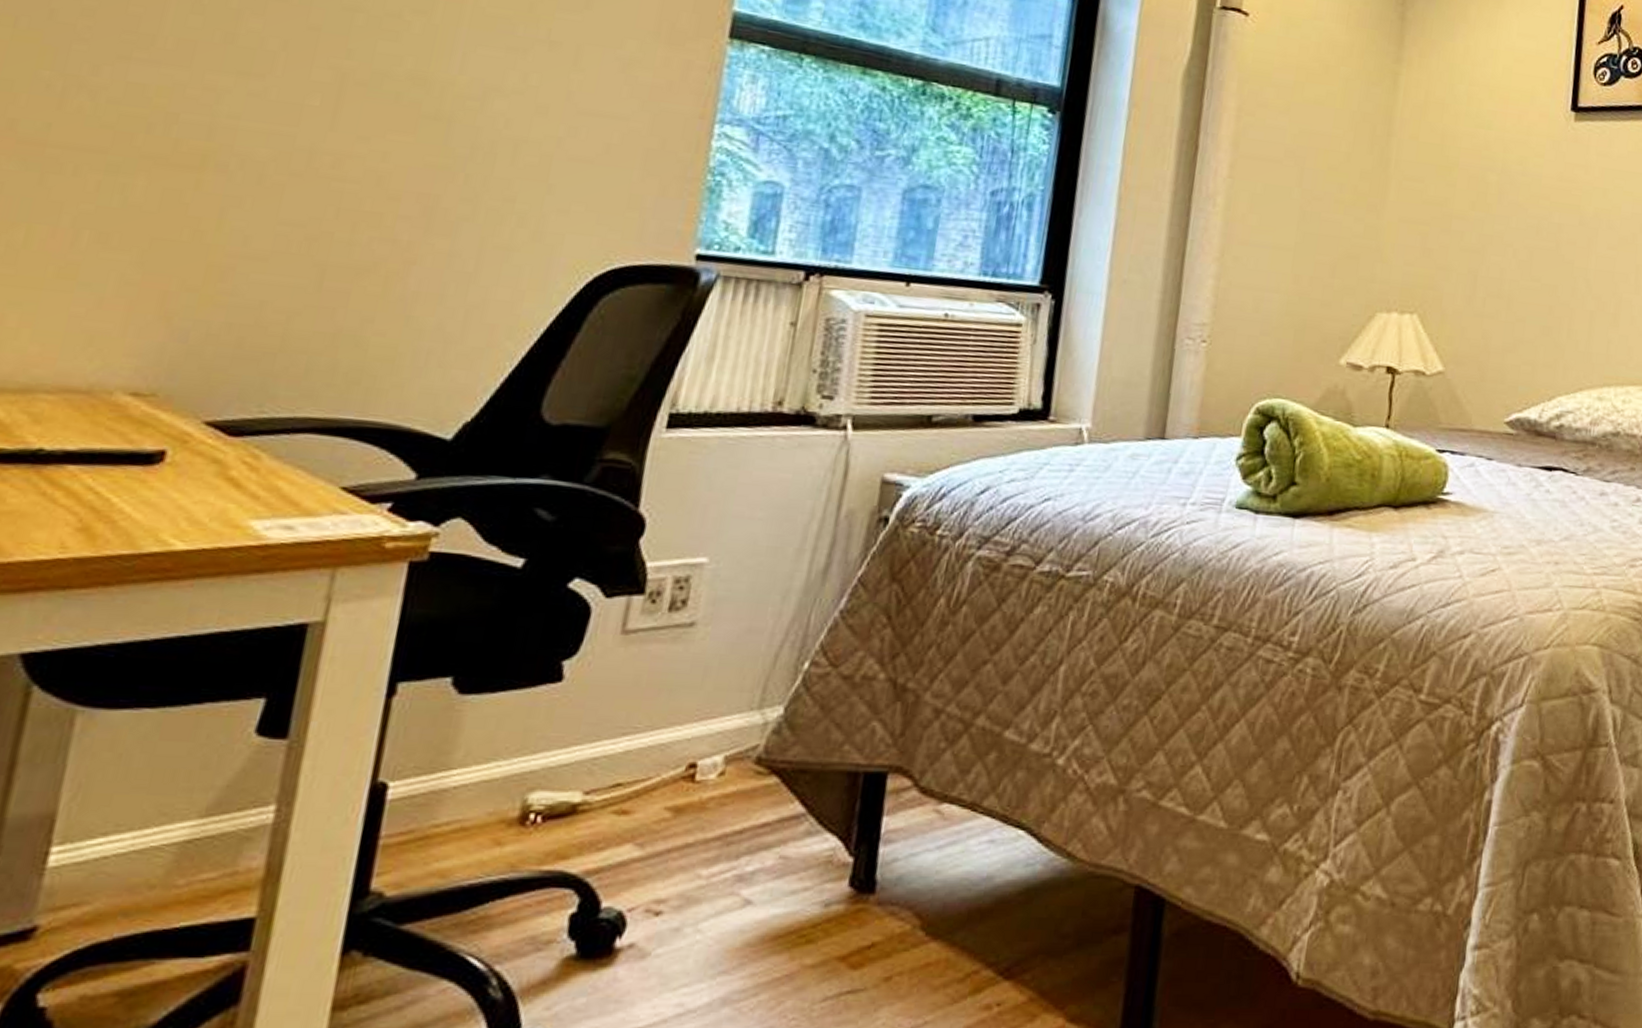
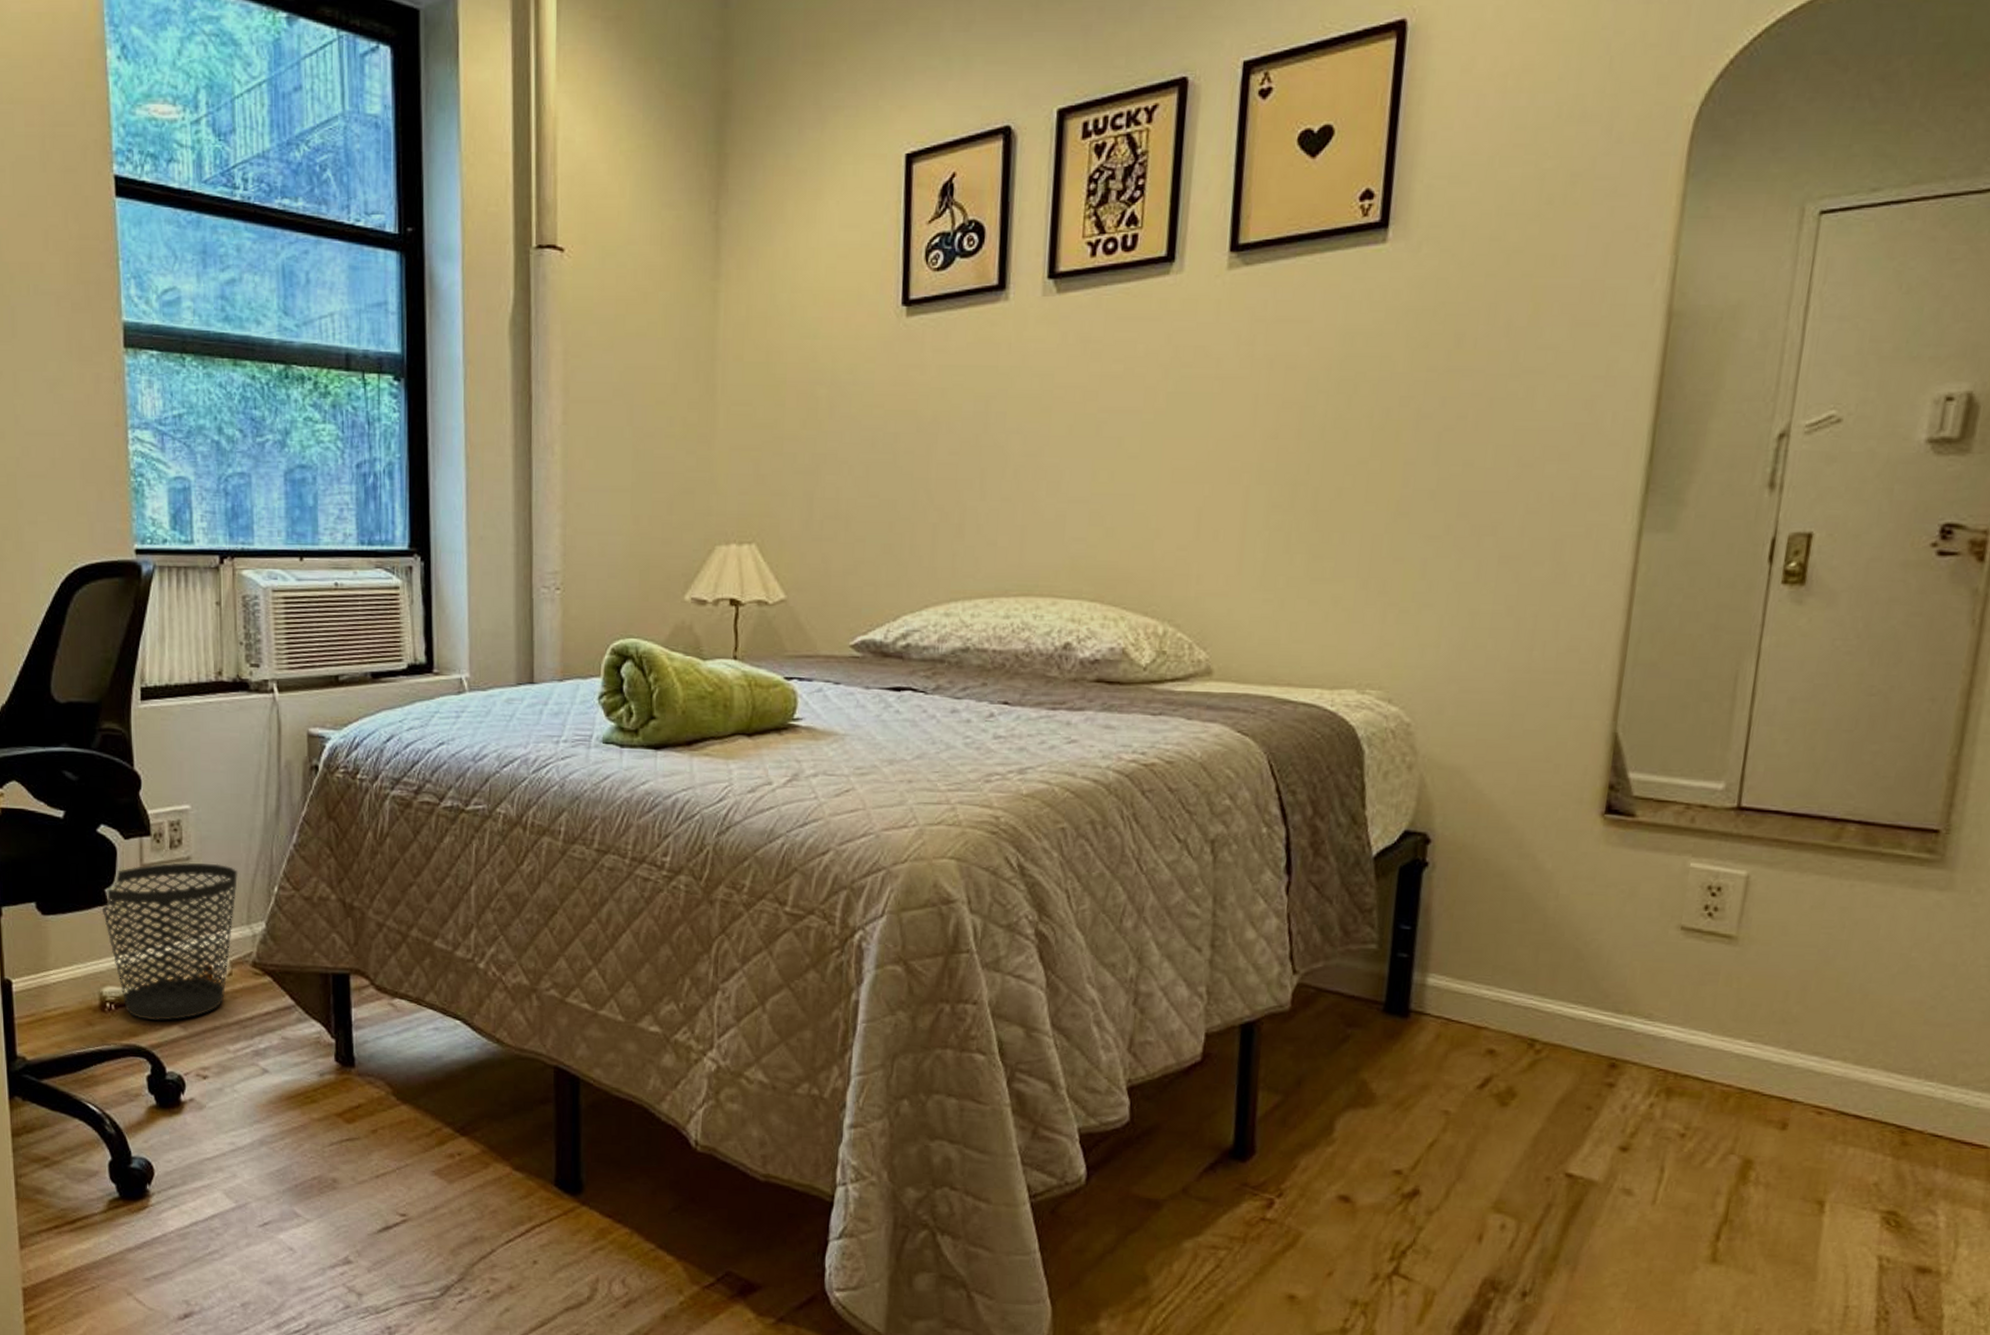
wastebasket: none [552,628,759,838] -> present [101,862,239,1021]

